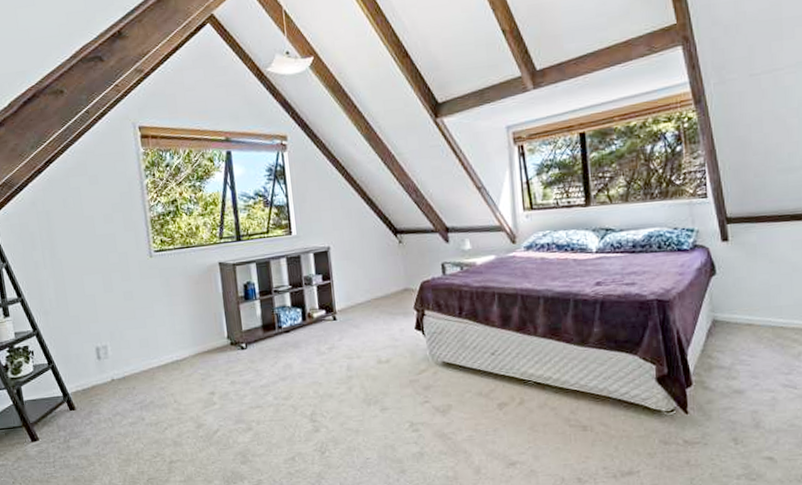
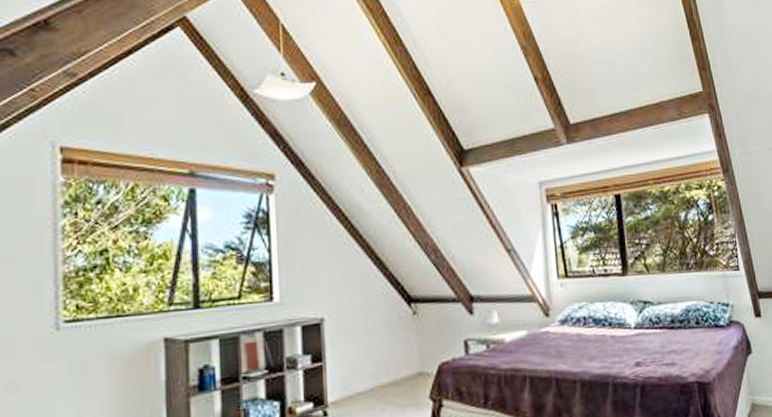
books: none [273,260,295,287] -> present [244,335,274,371]

